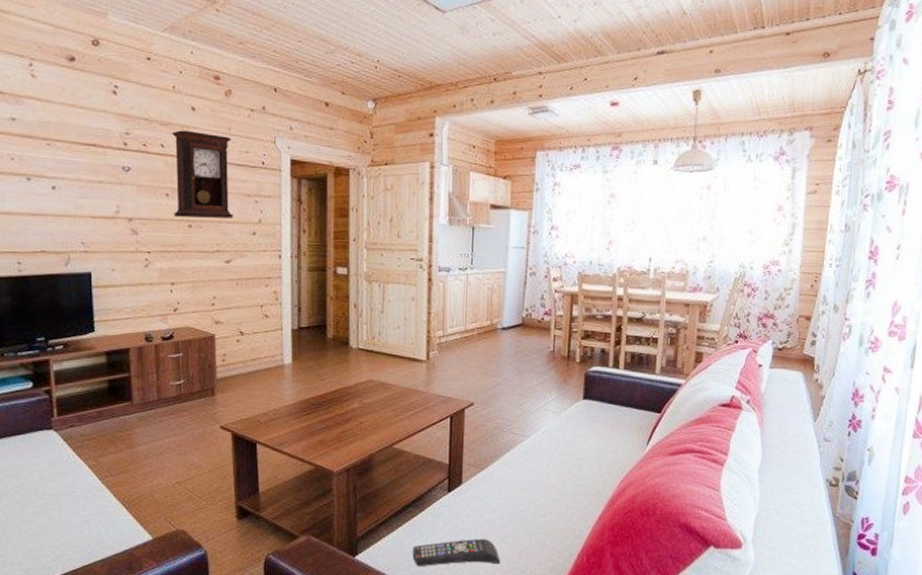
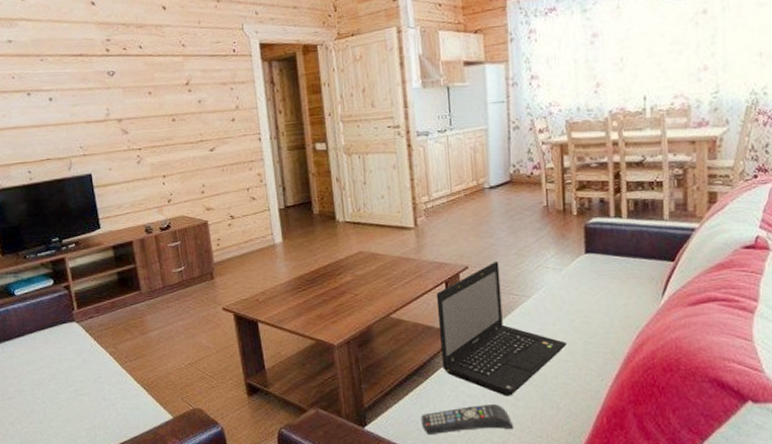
pendulum clock: present [172,130,233,218] -> none [148,29,212,113]
laptop: none [439,400,559,532] -> present [436,262,568,396]

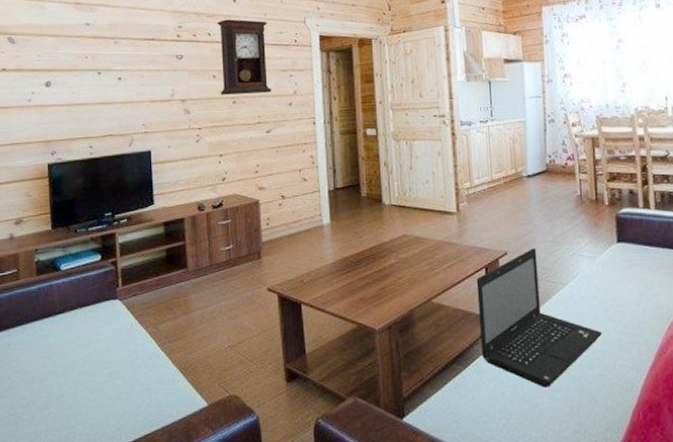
pendulum clock: none [148,29,212,113] -> present [217,19,272,95]
remote control: present [421,404,514,434] -> none [460,396,552,427]

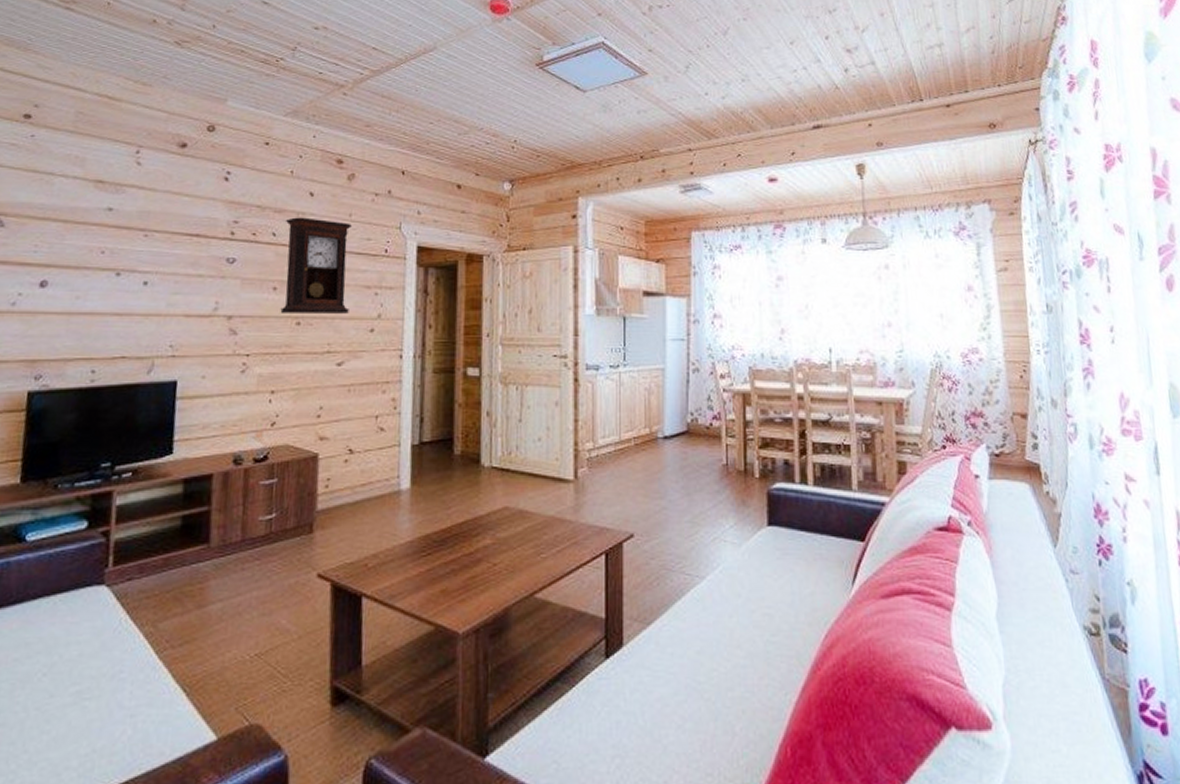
laptop: present [476,248,603,388] -> none [593,530,746,715]

